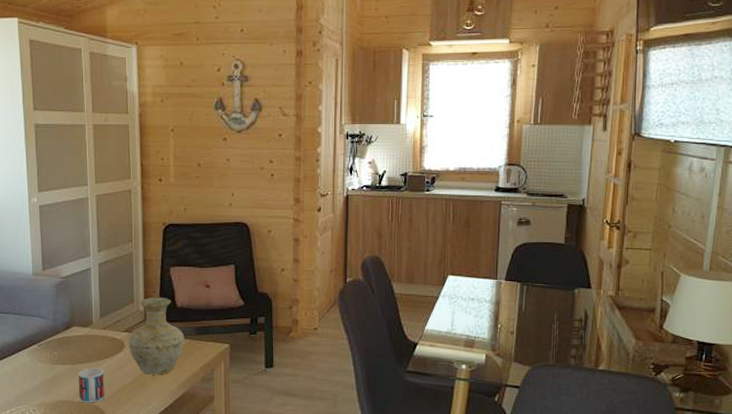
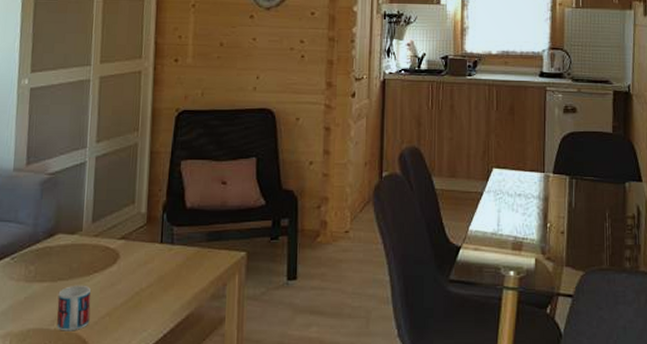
vase: present [129,297,185,375] -> none [124,196,194,293]

